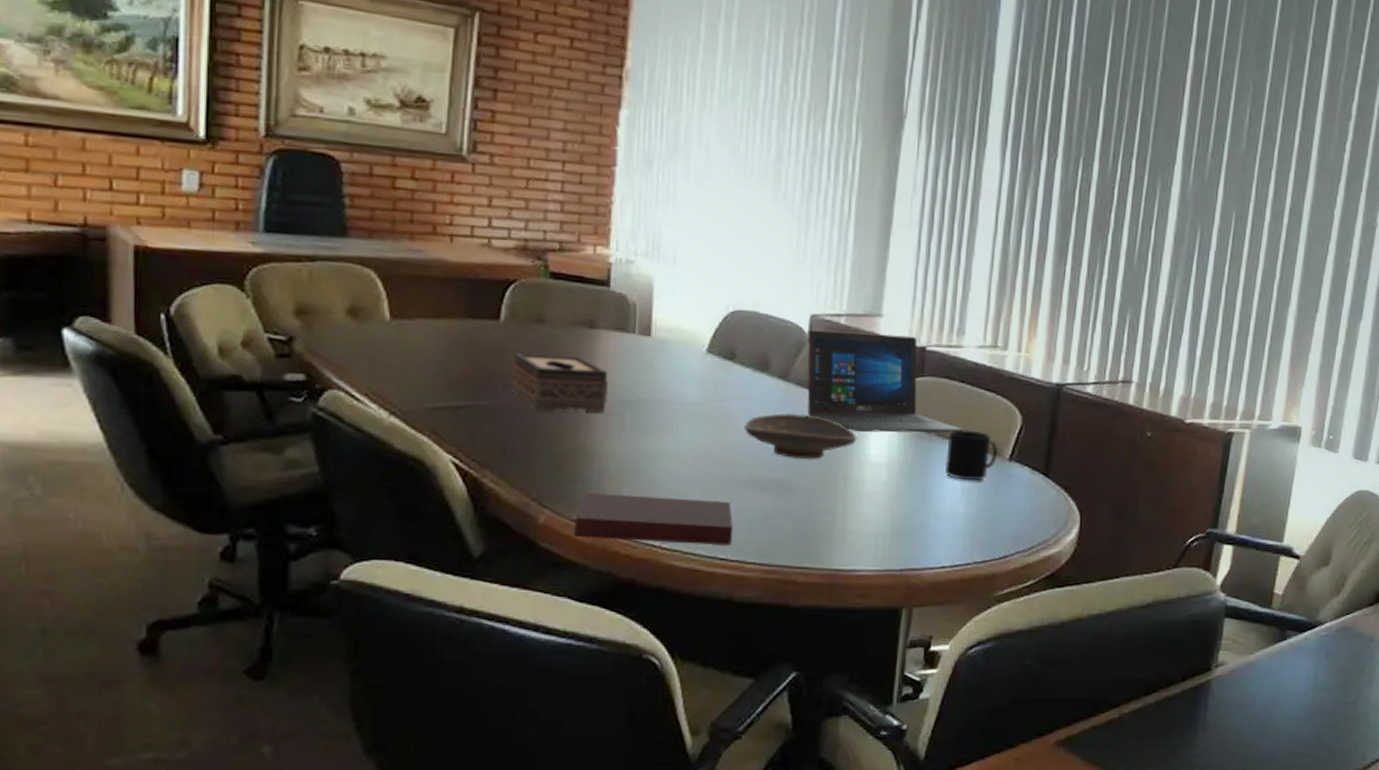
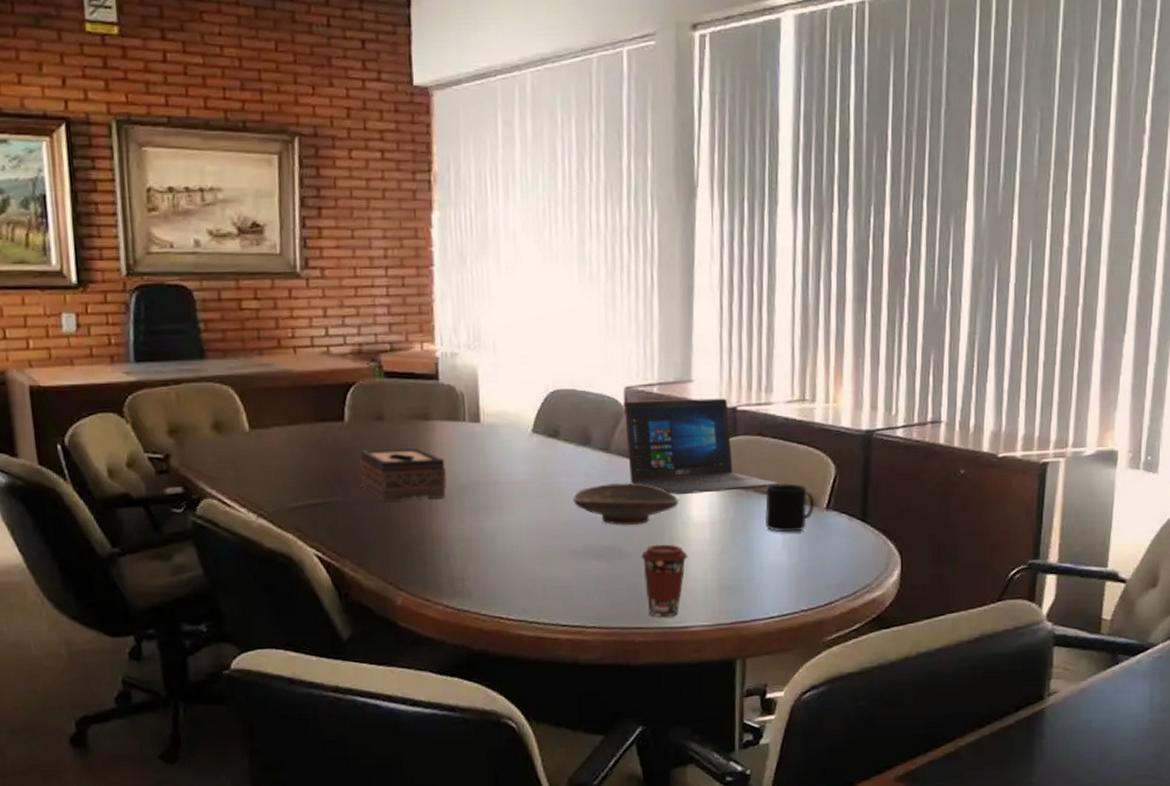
notebook: present [574,493,733,545] -> none [428,571,572,616]
coffee cup: none [812,481,862,559] -> present [641,544,688,618]

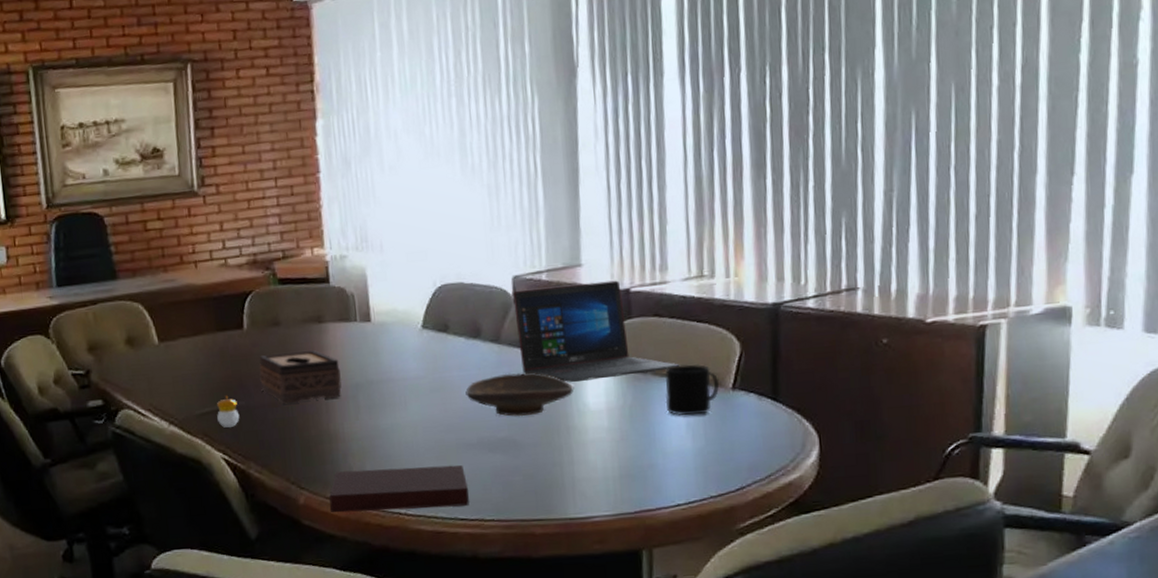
candle: none [311,489,336,524] -> present [217,395,240,429]
notebook: none [428,571,572,616] -> present [329,464,469,513]
coffee cup: present [641,544,688,618] -> none [537,433,586,508]

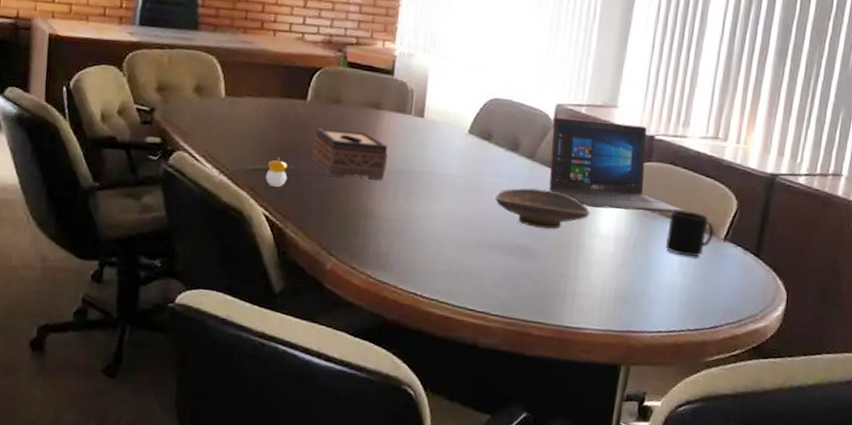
notebook: present [329,464,469,513] -> none [353,246,481,298]

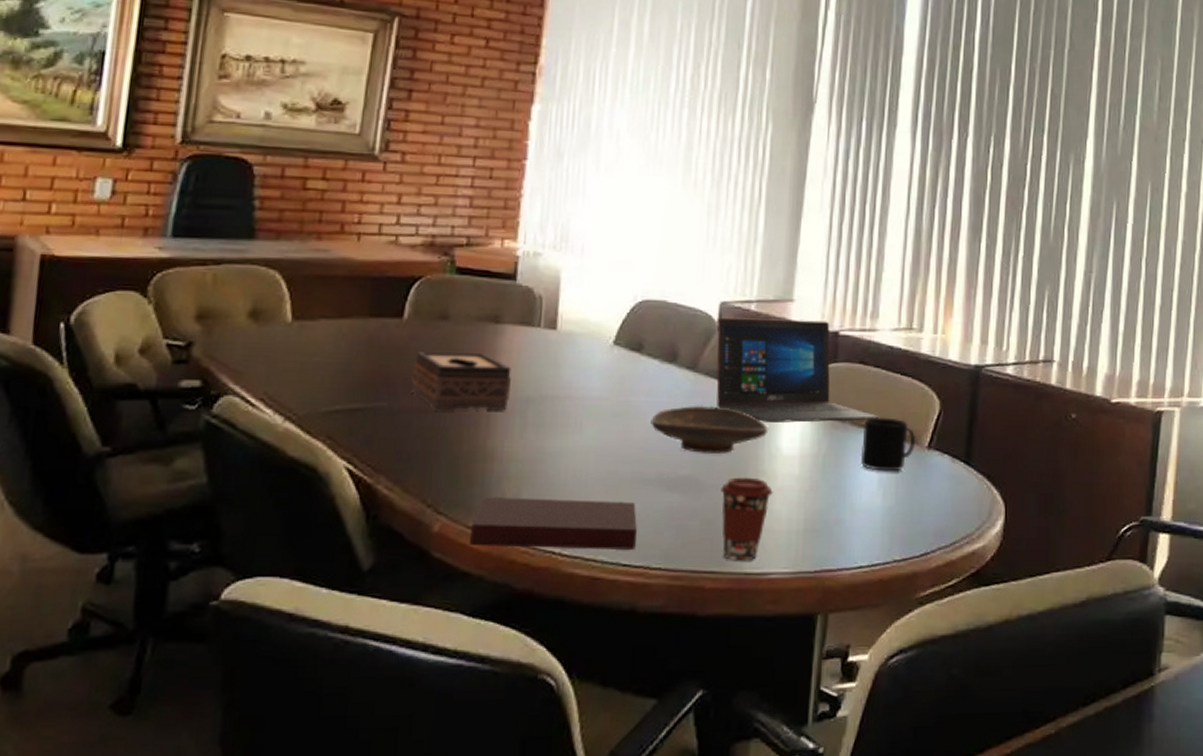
candle: present [266,157,287,188] -> none [348,393,378,433]
notebook: none [353,246,481,298] -> present [470,497,637,549]
coffee cup: none [548,249,591,317] -> present [721,477,773,561]

